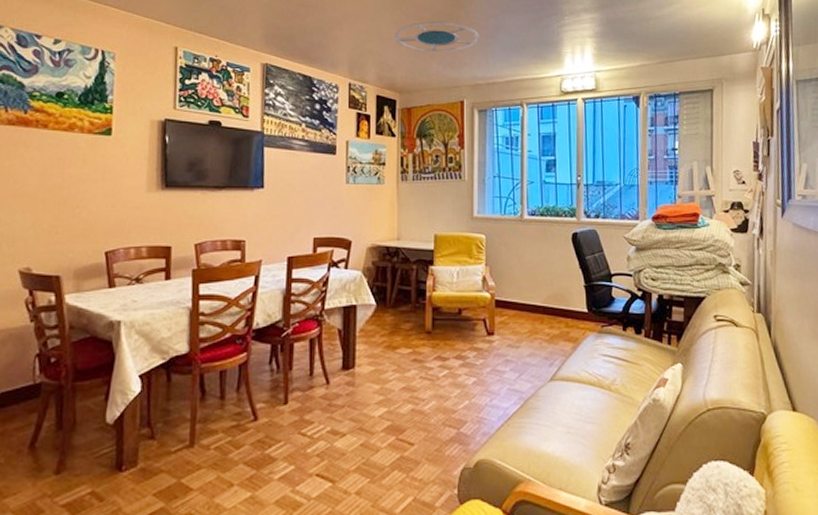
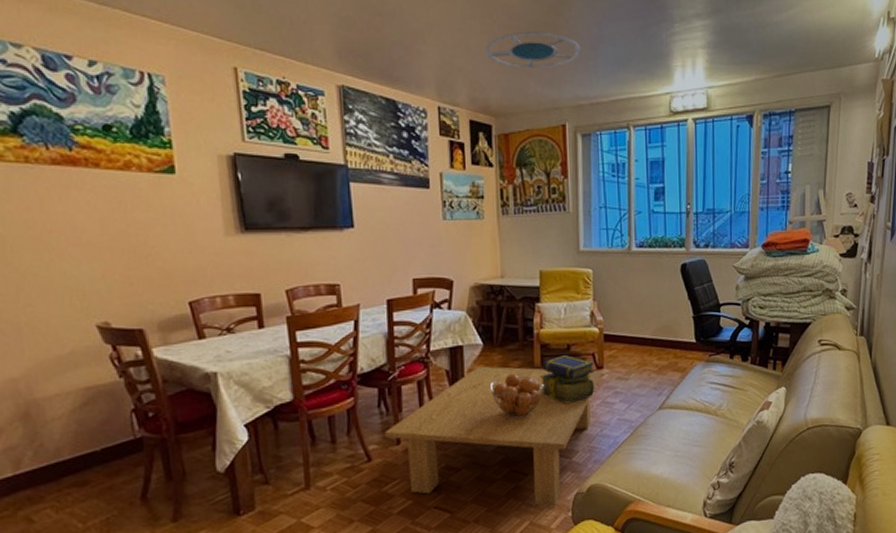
coffee table: none [274,327,492,481] -> present [385,366,602,506]
fruit basket: none [381,335,435,384] -> present [491,373,545,419]
stack of books: none [431,318,485,370] -> present [540,354,595,404]

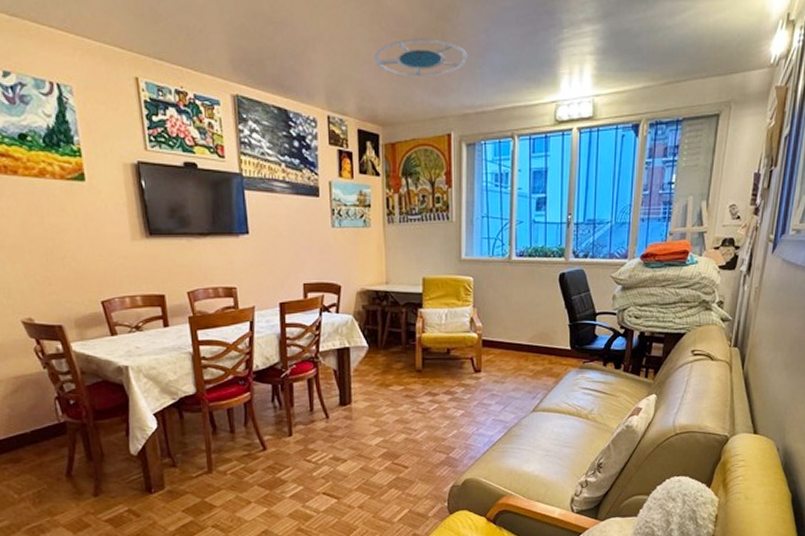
coffee table: present [385,366,602,506] -> none [279,367,479,497]
fruit basket: present [491,373,545,419] -> none [375,374,426,417]
stack of books: present [540,354,595,404] -> none [421,358,473,404]

